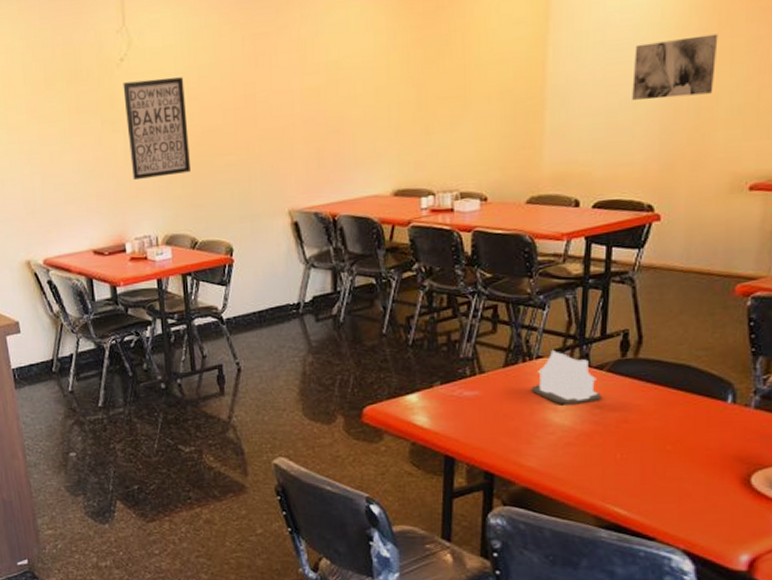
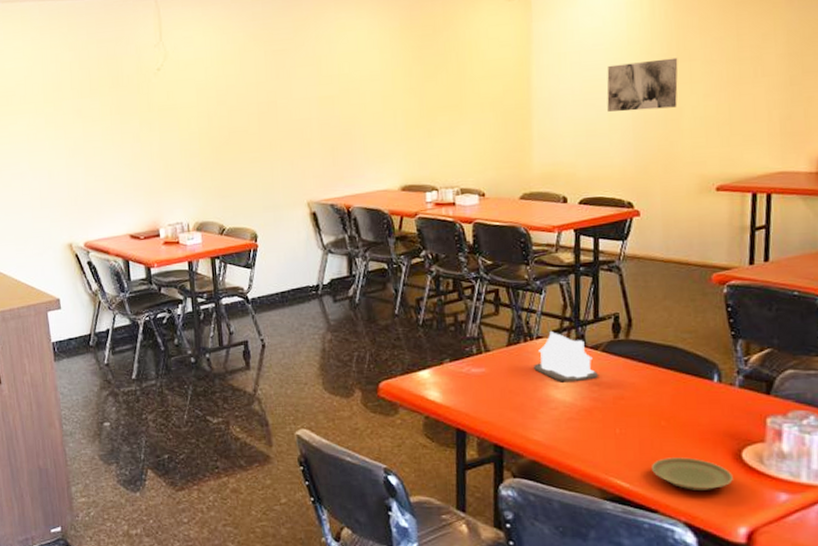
wall art: present [123,77,190,181] -> none [159,85,219,174]
plate: none [653,483,739,517] -> present [652,457,733,490]

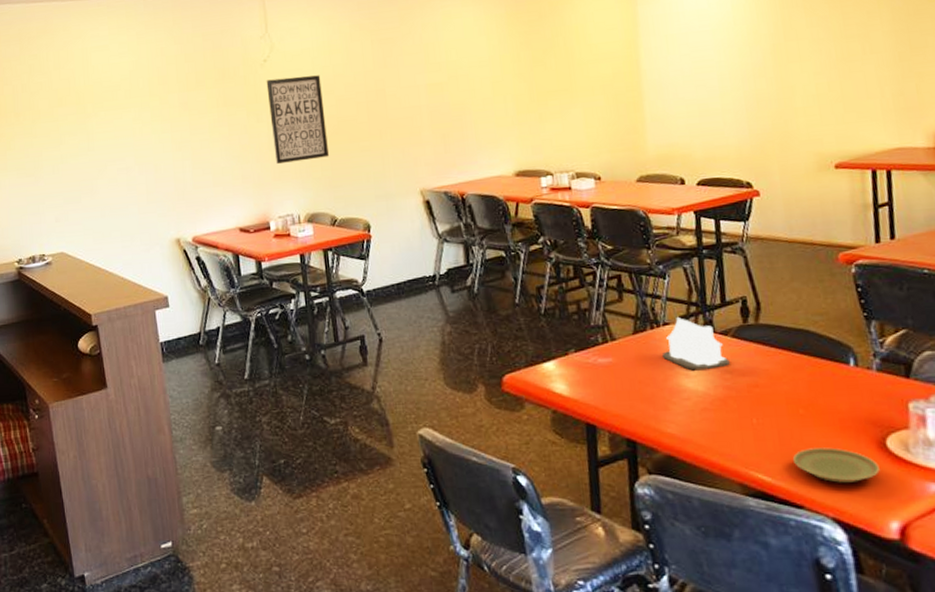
wall art: none [159,85,219,174] -> present [266,75,329,165]
wall art: present [607,57,678,112] -> none [715,37,789,92]

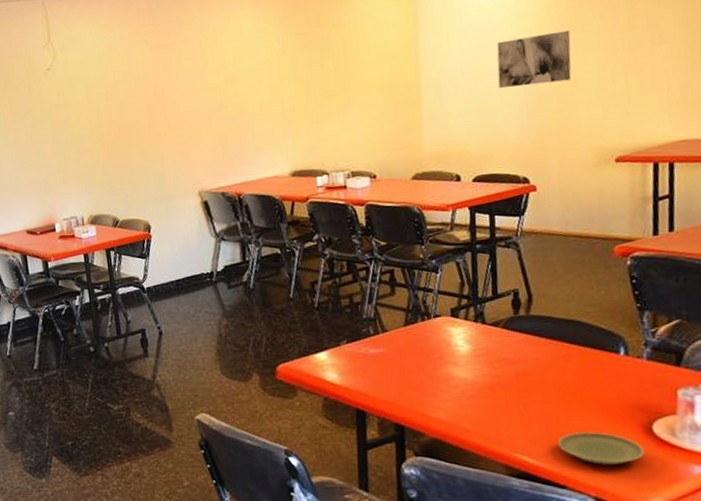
wall art: present [266,75,329,165] -> none [49,82,110,170]
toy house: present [662,318,730,371] -> none [433,310,499,360]
wall art: none [715,37,789,92] -> present [496,30,572,88]

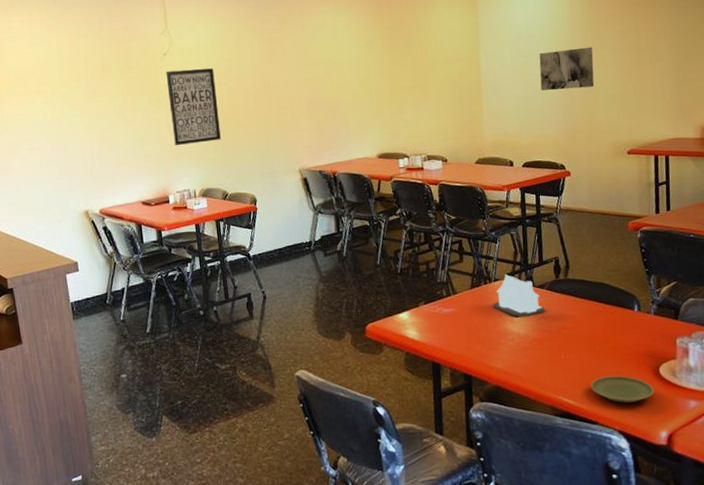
wall art: none [49,82,110,170] -> present [166,68,221,146]
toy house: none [433,310,499,360] -> present [493,275,545,318]

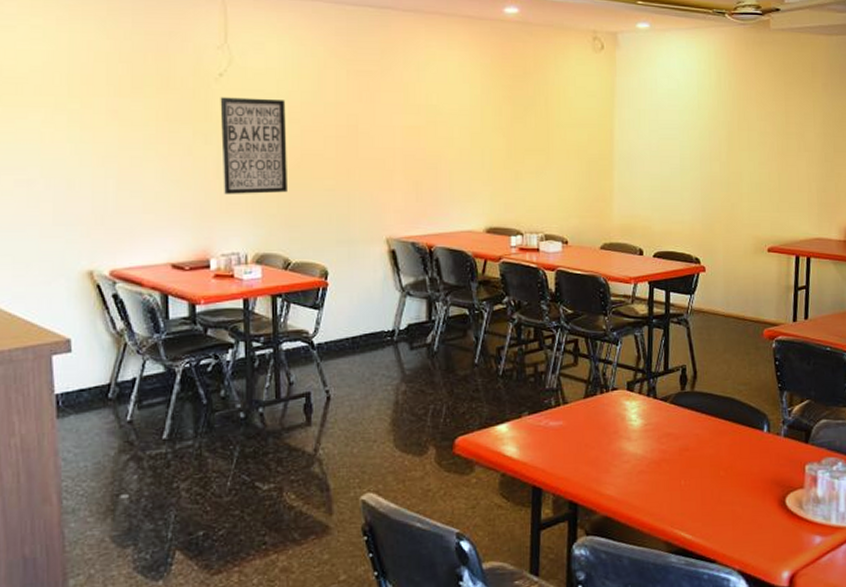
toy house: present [493,275,545,318] -> none [609,383,667,435]
wall art: present [539,47,595,91] -> none [679,126,739,172]
plate: present [591,375,654,403] -> none [711,506,778,538]

